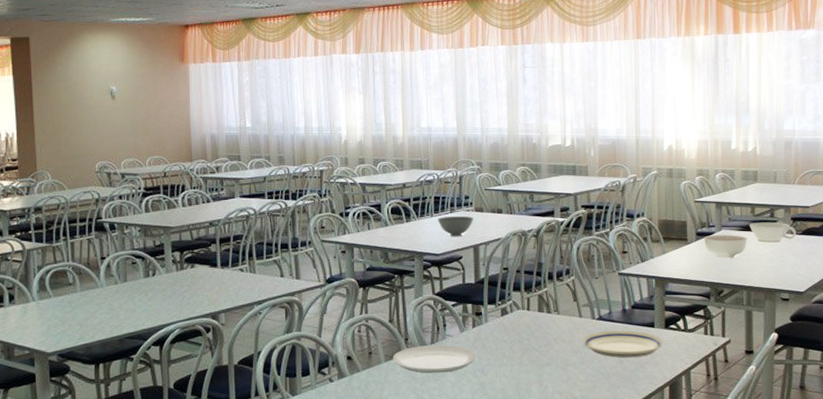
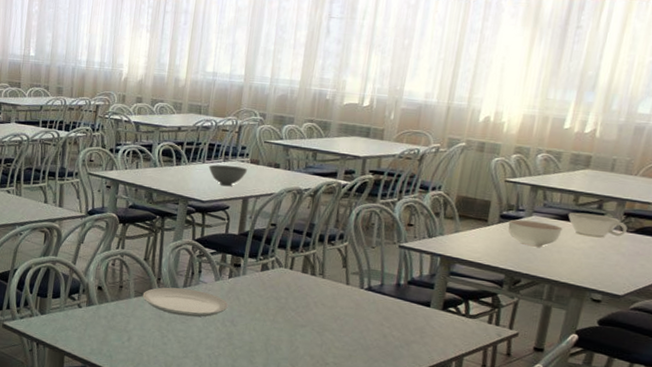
plate: present [582,330,664,358] -> none [345,302,438,335]

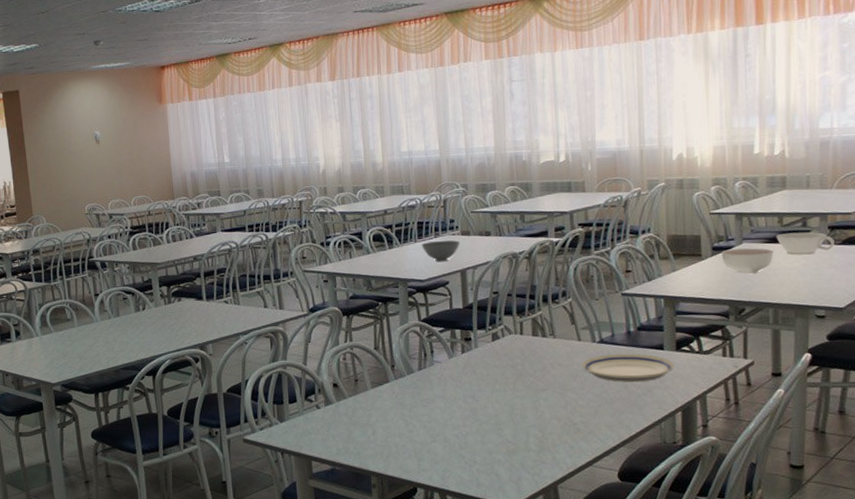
plate: present [142,287,228,317] -> none [379,371,467,400]
plate: none [345,302,438,335] -> present [582,353,675,382]

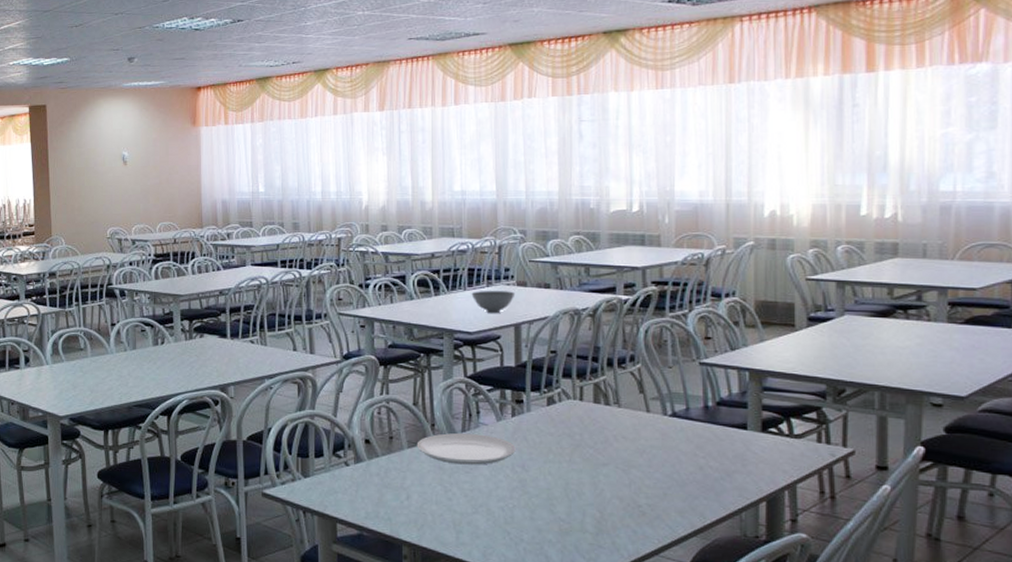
plate: none [379,371,467,400] -> present [416,433,516,465]
plate: present [582,353,675,382] -> none [650,430,760,464]
bowl: present [721,248,774,274] -> none [819,321,882,350]
cup: present [776,232,834,256] -> none [884,307,955,333]

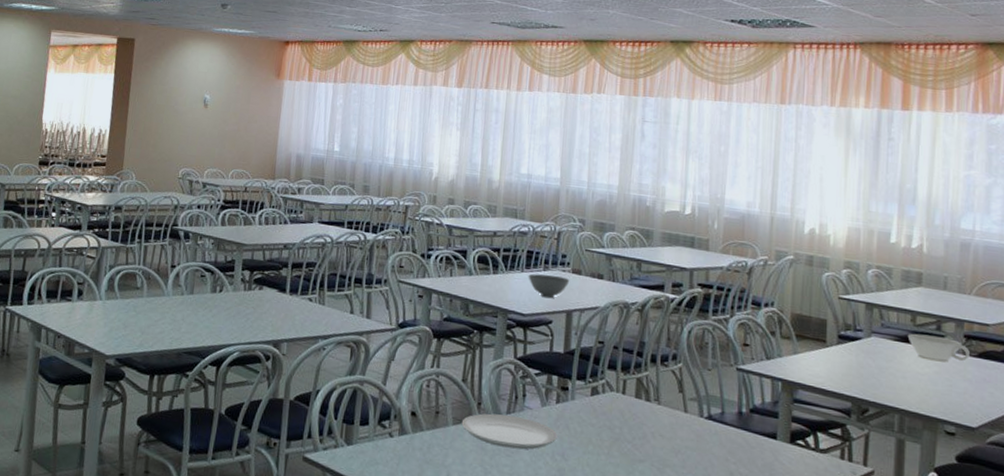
cup: none [884,307,955,333] -> present [907,333,970,363]

